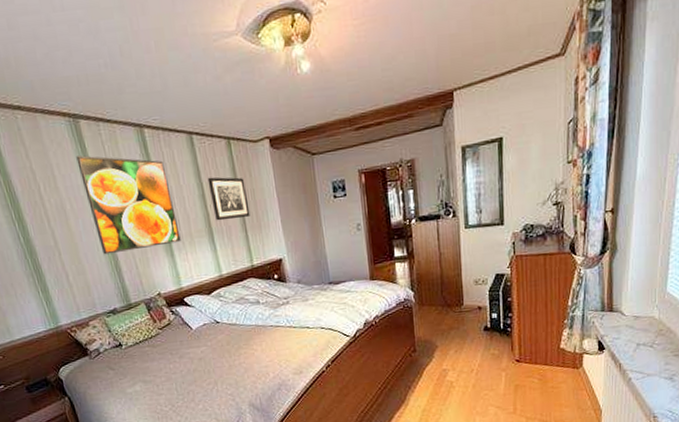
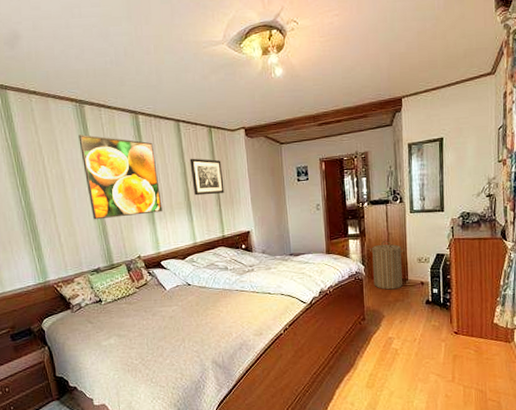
laundry hamper: none [419,261,459,318] -> present [370,240,404,290]

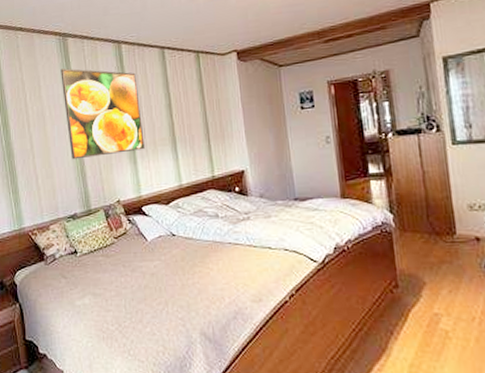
wall art: present [189,158,225,196] -> none [175,87,214,130]
laundry hamper: present [370,240,404,290] -> none [399,180,449,247]

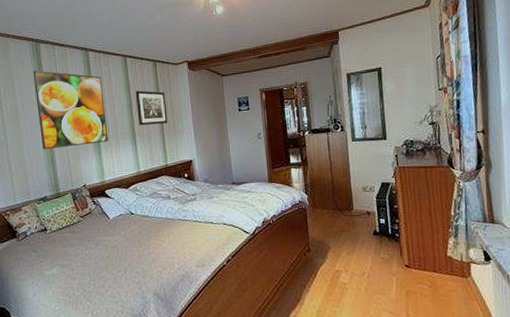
wall art: none [175,87,214,130] -> present [135,90,168,126]

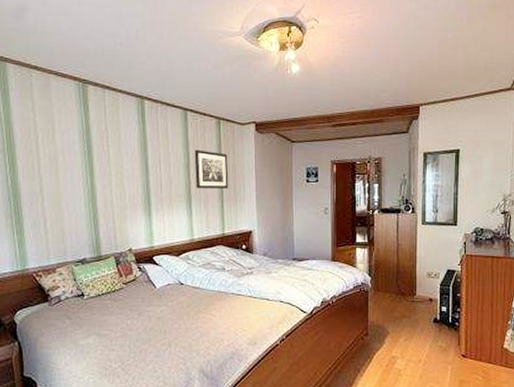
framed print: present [33,70,108,150] -> none [78,115,161,207]

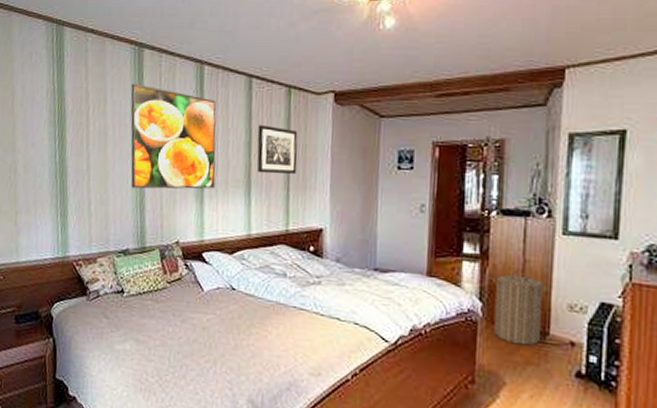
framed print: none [78,115,161,207] -> present [131,84,217,189]
laundry hamper: none [378,251,414,305] -> present [493,269,548,346]

